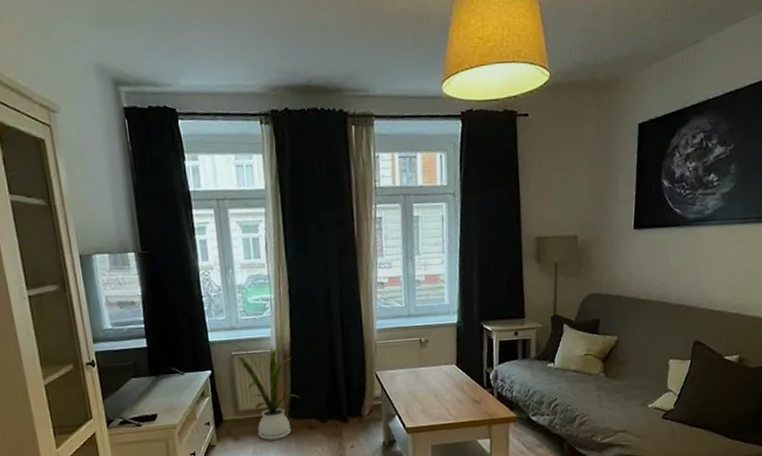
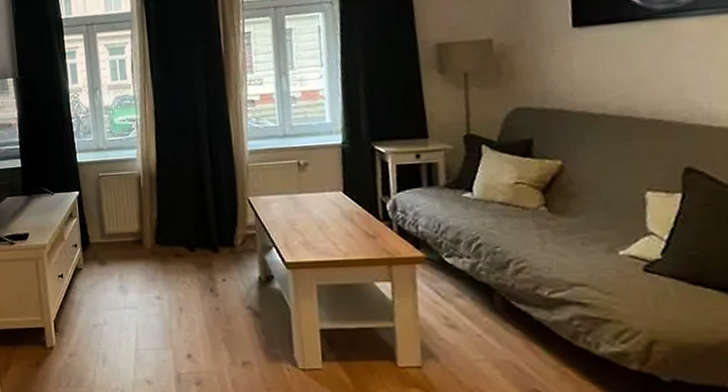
house plant: present [230,344,300,440] -> none [97,165,166,267]

